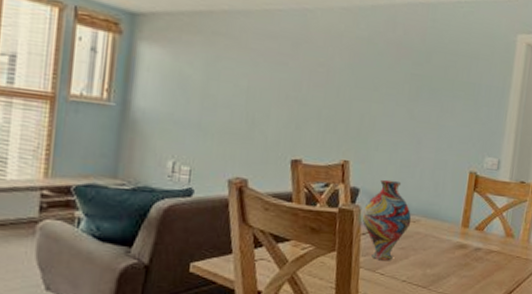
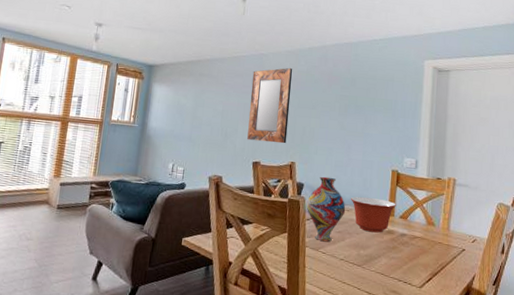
home mirror: none [283,31,349,136] -> present [247,67,293,144]
mixing bowl: none [417,204,472,248] -> present [350,196,396,233]

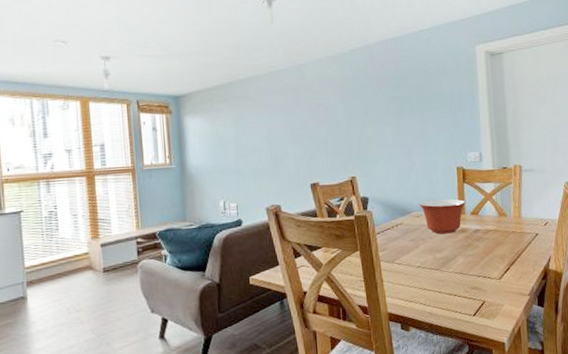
home mirror: present [247,67,293,144] -> none [294,75,343,162]
vase: present [306,176,346,242] -> none [374,185,416,253]

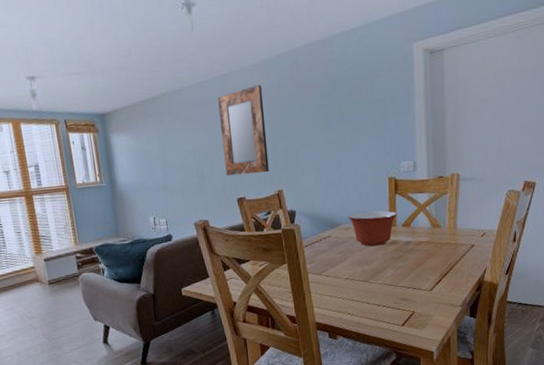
home mirror: none [294,75,343,162] -> present [217,84,270,177]

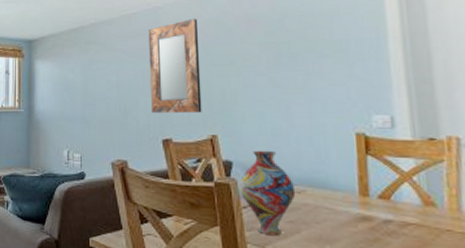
vase: none [301,198,344,265] -> present [239,150,296,236]
mixing bowl: present [347,210,397,247] -> none [300,172,370,221]

